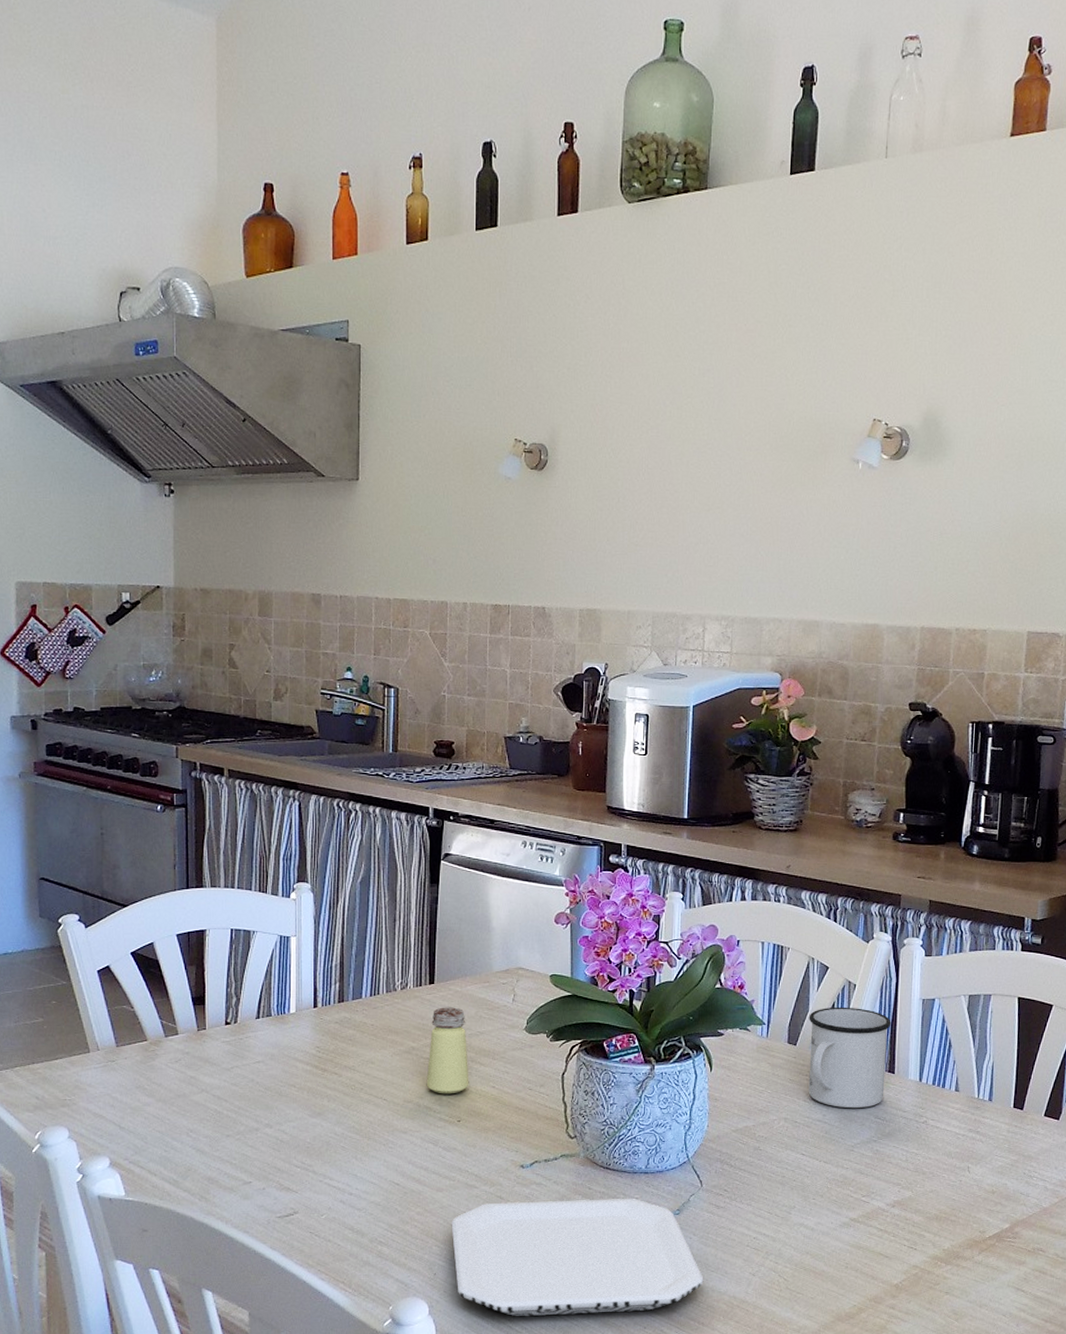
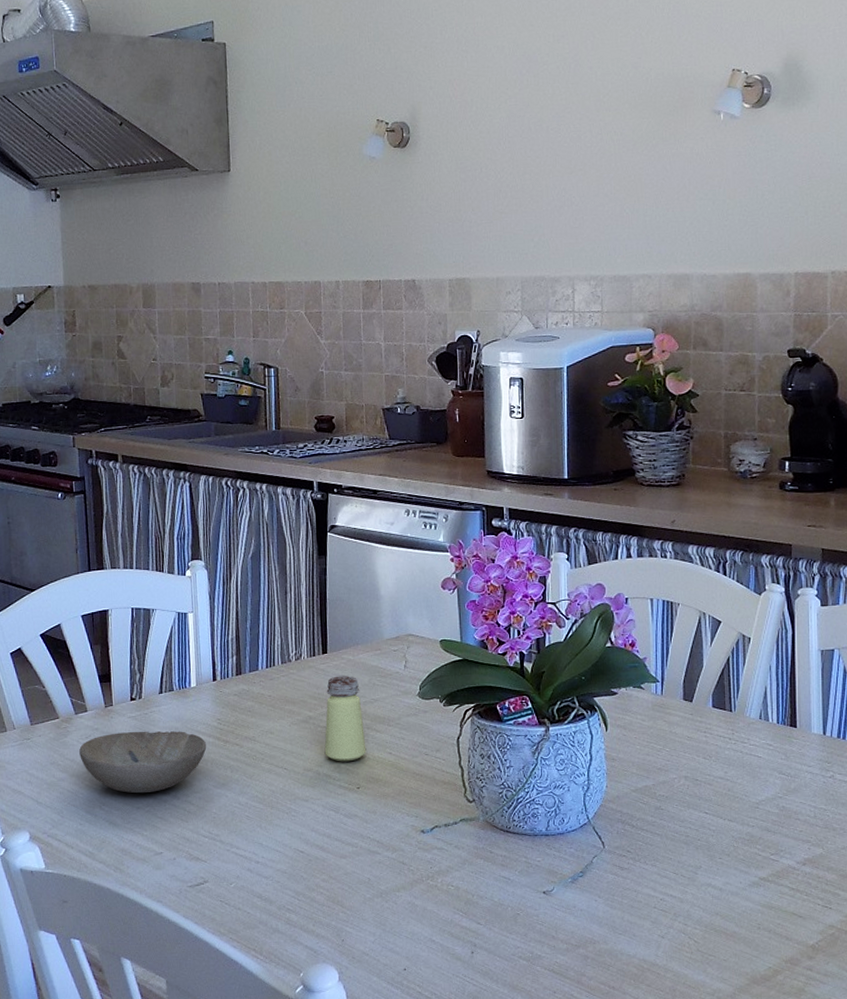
bowl: none [168,1056,304,1120] -> present [79,731,207,793]
plate: present [451,1199,704,1317] -> none [356,862,612,983]
mug: present [808,1007,891,1109] -> none [703,661,790,765]

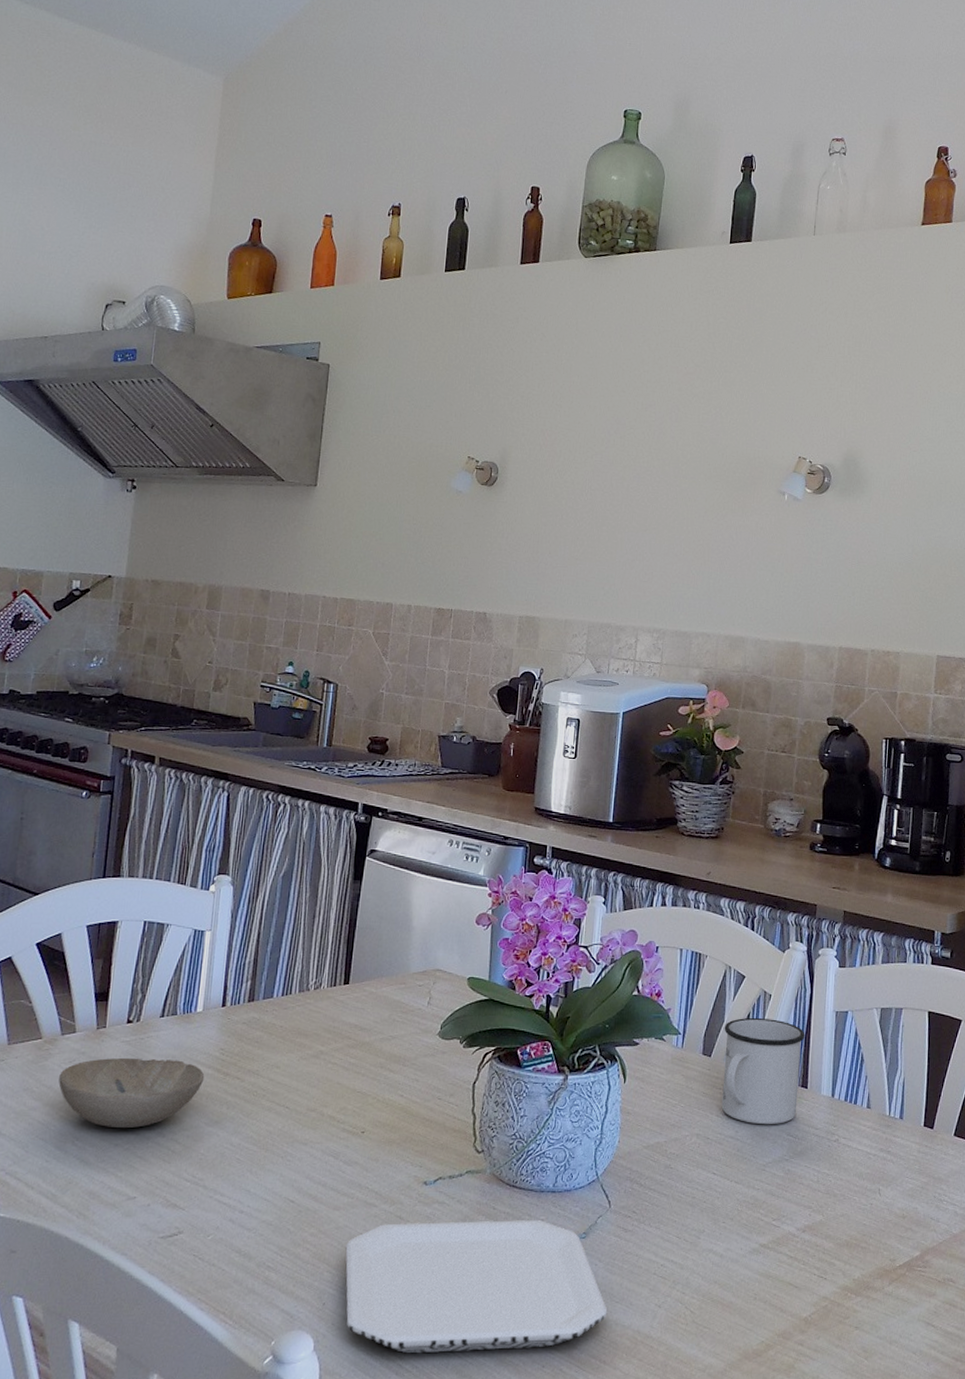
saltshaker: present [324,676,367,762] -> none [332,1009,379,1103]
plate: none [356,862,612,983] -> present [345,1220,608,1354]
mug: none [703,661,790,765] -> present [721,1017,805,1125]

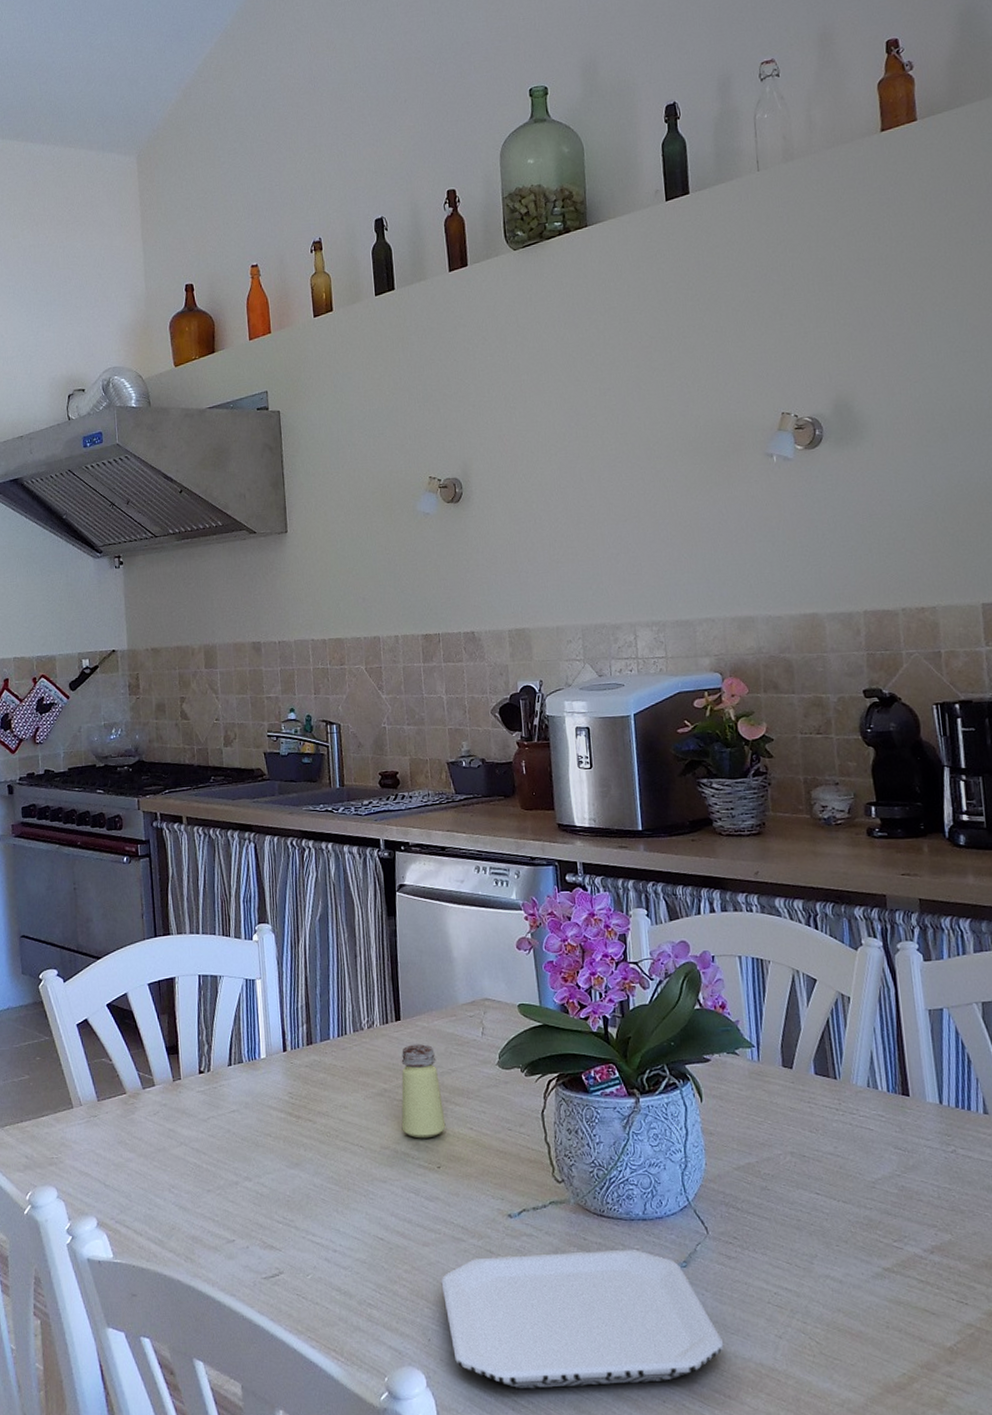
bowl: present [58,1057,205,1128] -> none [147,1106,279,1174]
saltshaker: none [332,1009,379,1103] -> present [401,1044,446,1139]
mug: present [721,1017,805,1125] -> none [802,1022,901,1139]

